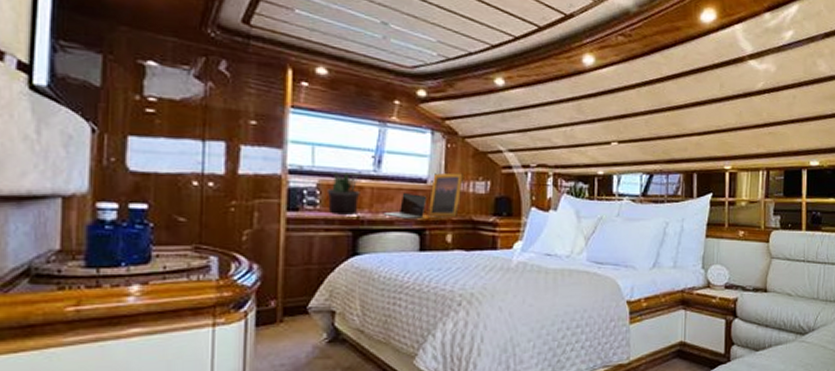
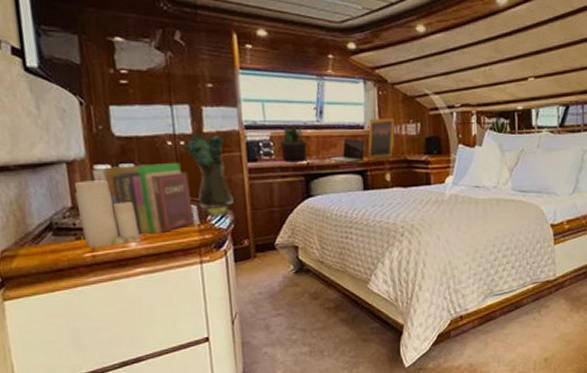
candle: none [67,212,141,302] -> present [75,173,140,249]
books: none [93,205,213,289] -> present [92,162,195,235]
vase: none [213,170,264,270] -> present [184,130,234,215]

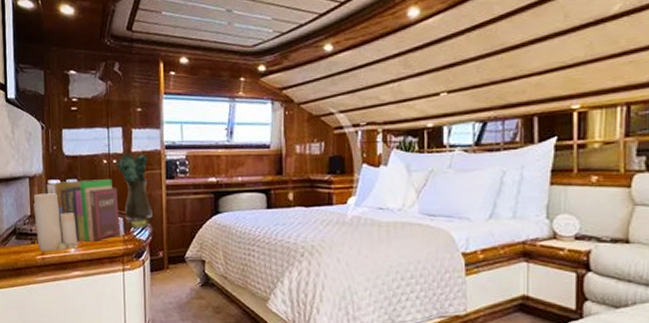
planter: present [279,123,308,164] -> none [193,143,218,181]
laptop: present [329,139,365,163] -> none [237,158,270,182]
picture frame: present [367,117,396,160] -> none [272,137,300,178]

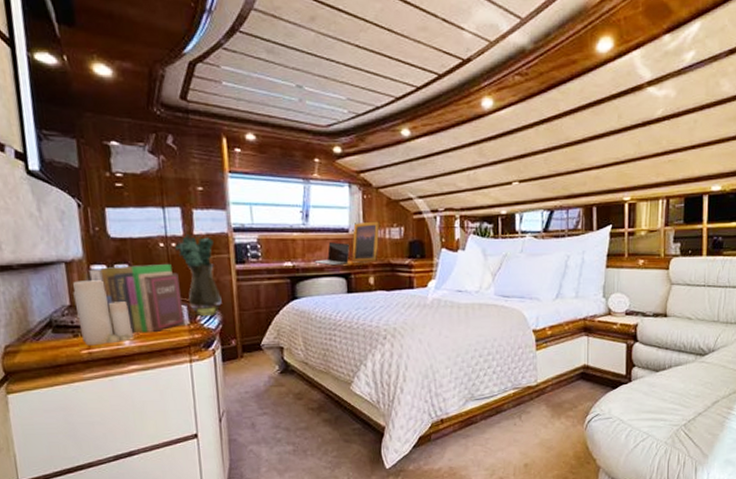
laptop: none [237,158,270,182] -> present [314,242,350,266]
picture frame: none [272,137,300,178] -> present [351,221,380,263]

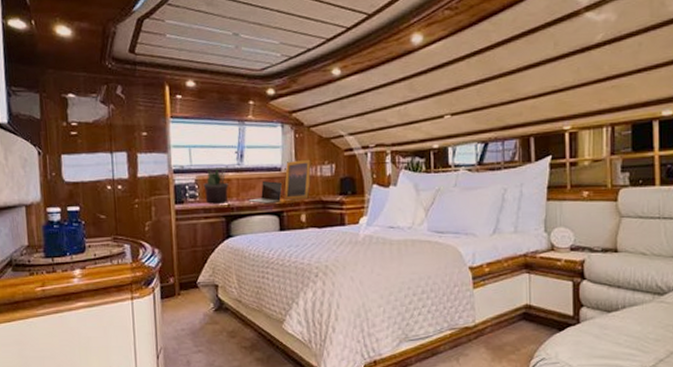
candle: present [73,273,133,346] -> none [31,215,82,284]
books: present [89,263,185,334] -> none [45,204,128,272]
vase: present [175,232,222,316] -> none [121,175,162,254]
planter: none [266,226,294,266] -> present [203,167,229,205]

